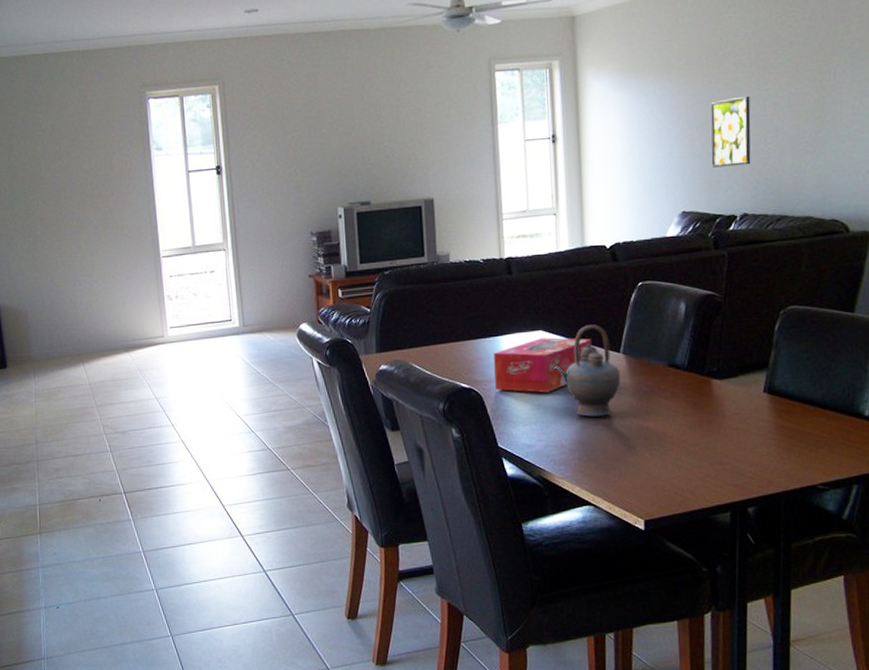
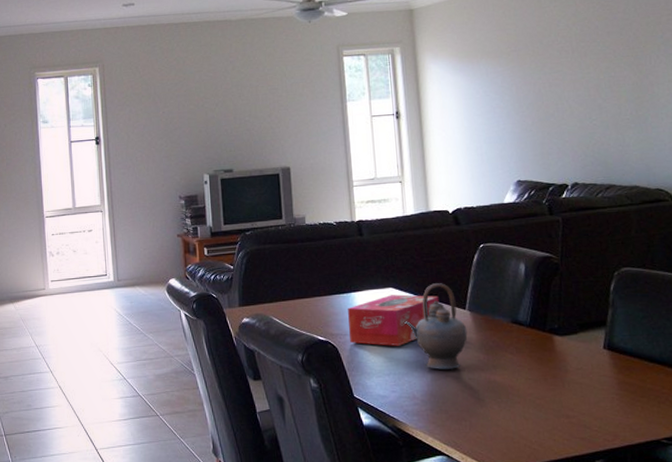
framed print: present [710,95,751,168] -> none [538,78,578,141]

